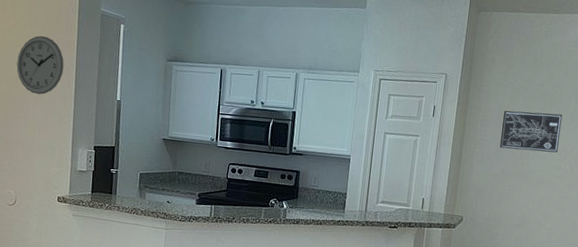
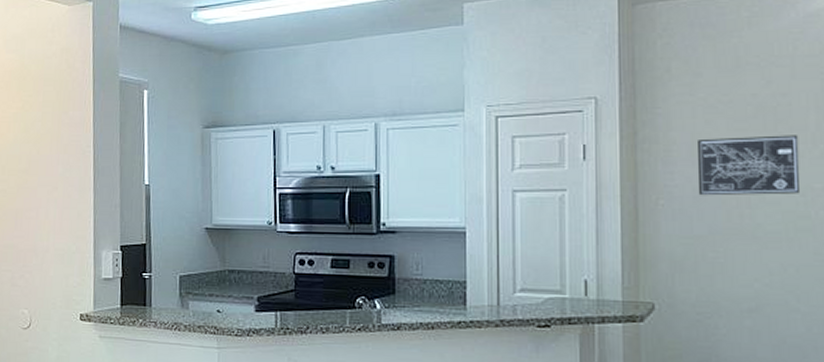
wall clock: present [16,35,64,95] -> none [25,116,80,187]

